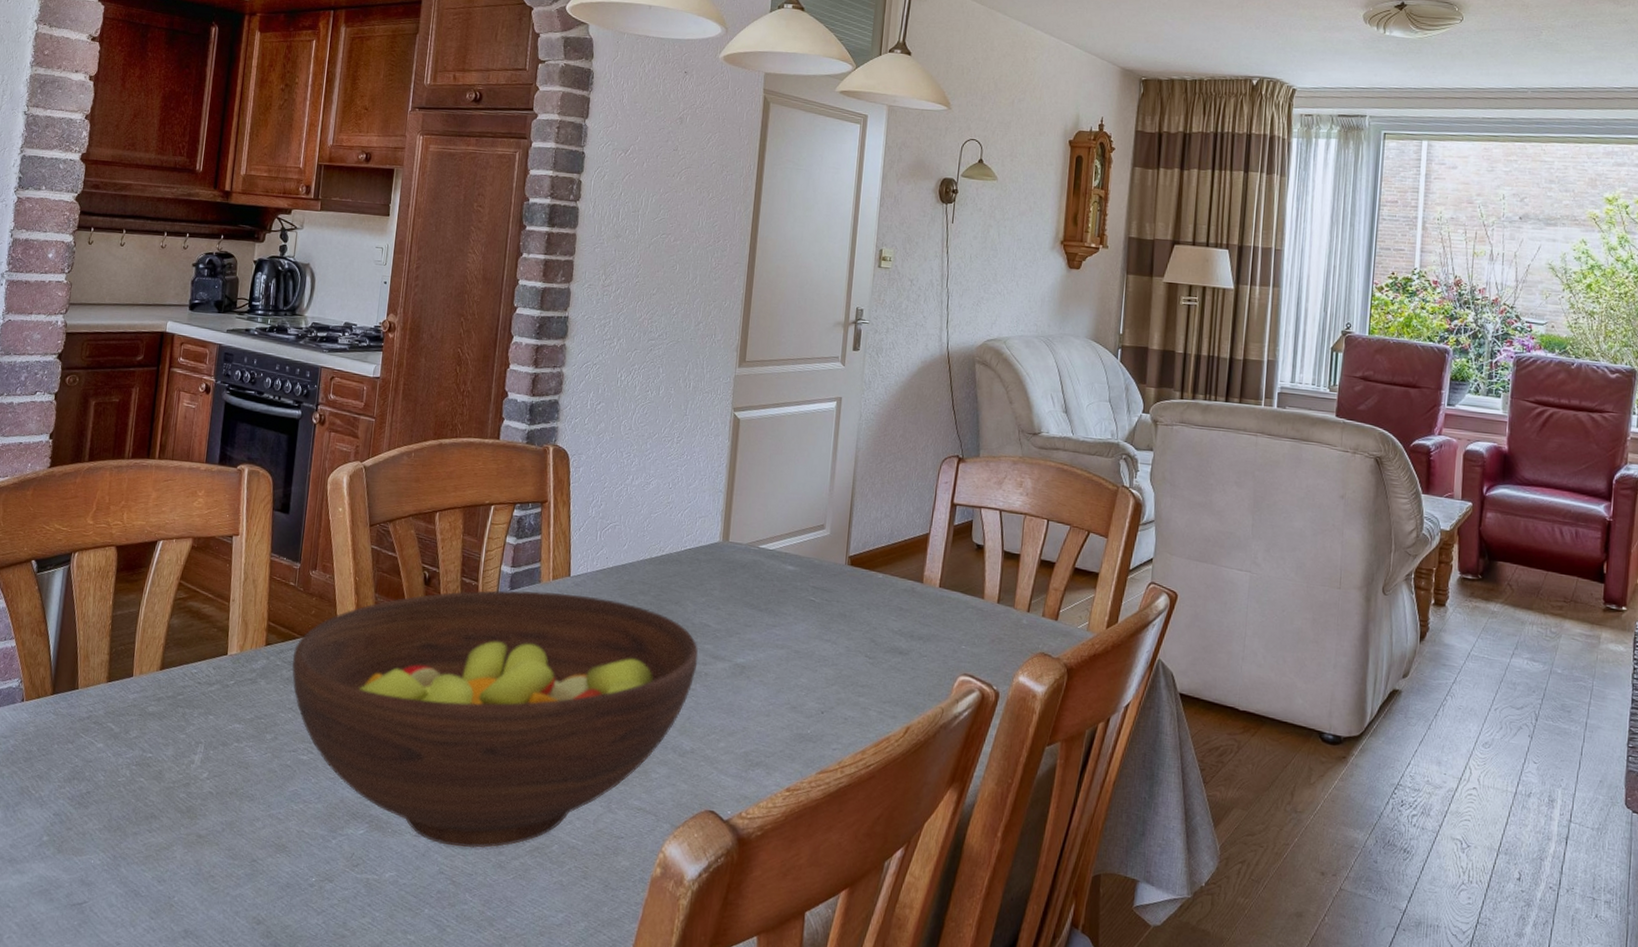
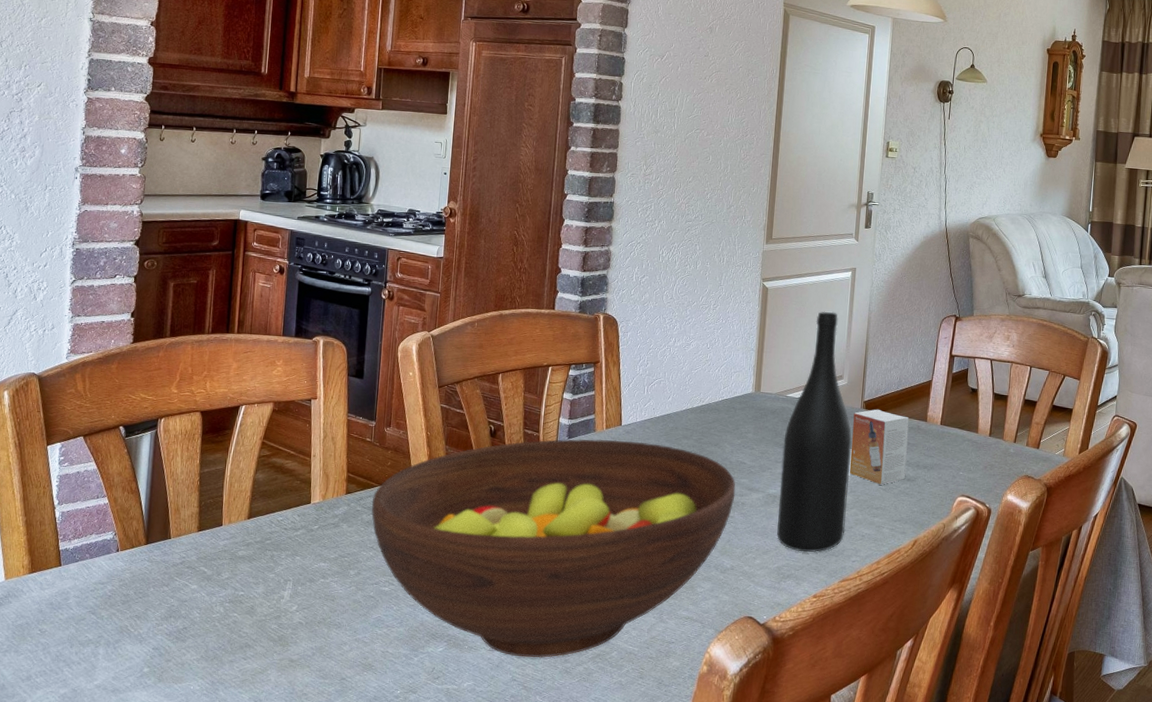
wine bottle: none [745,447,834,737] -> present [777,311,852,552]
small box: none [830,566,902,658] -> present [849,409,909,485]

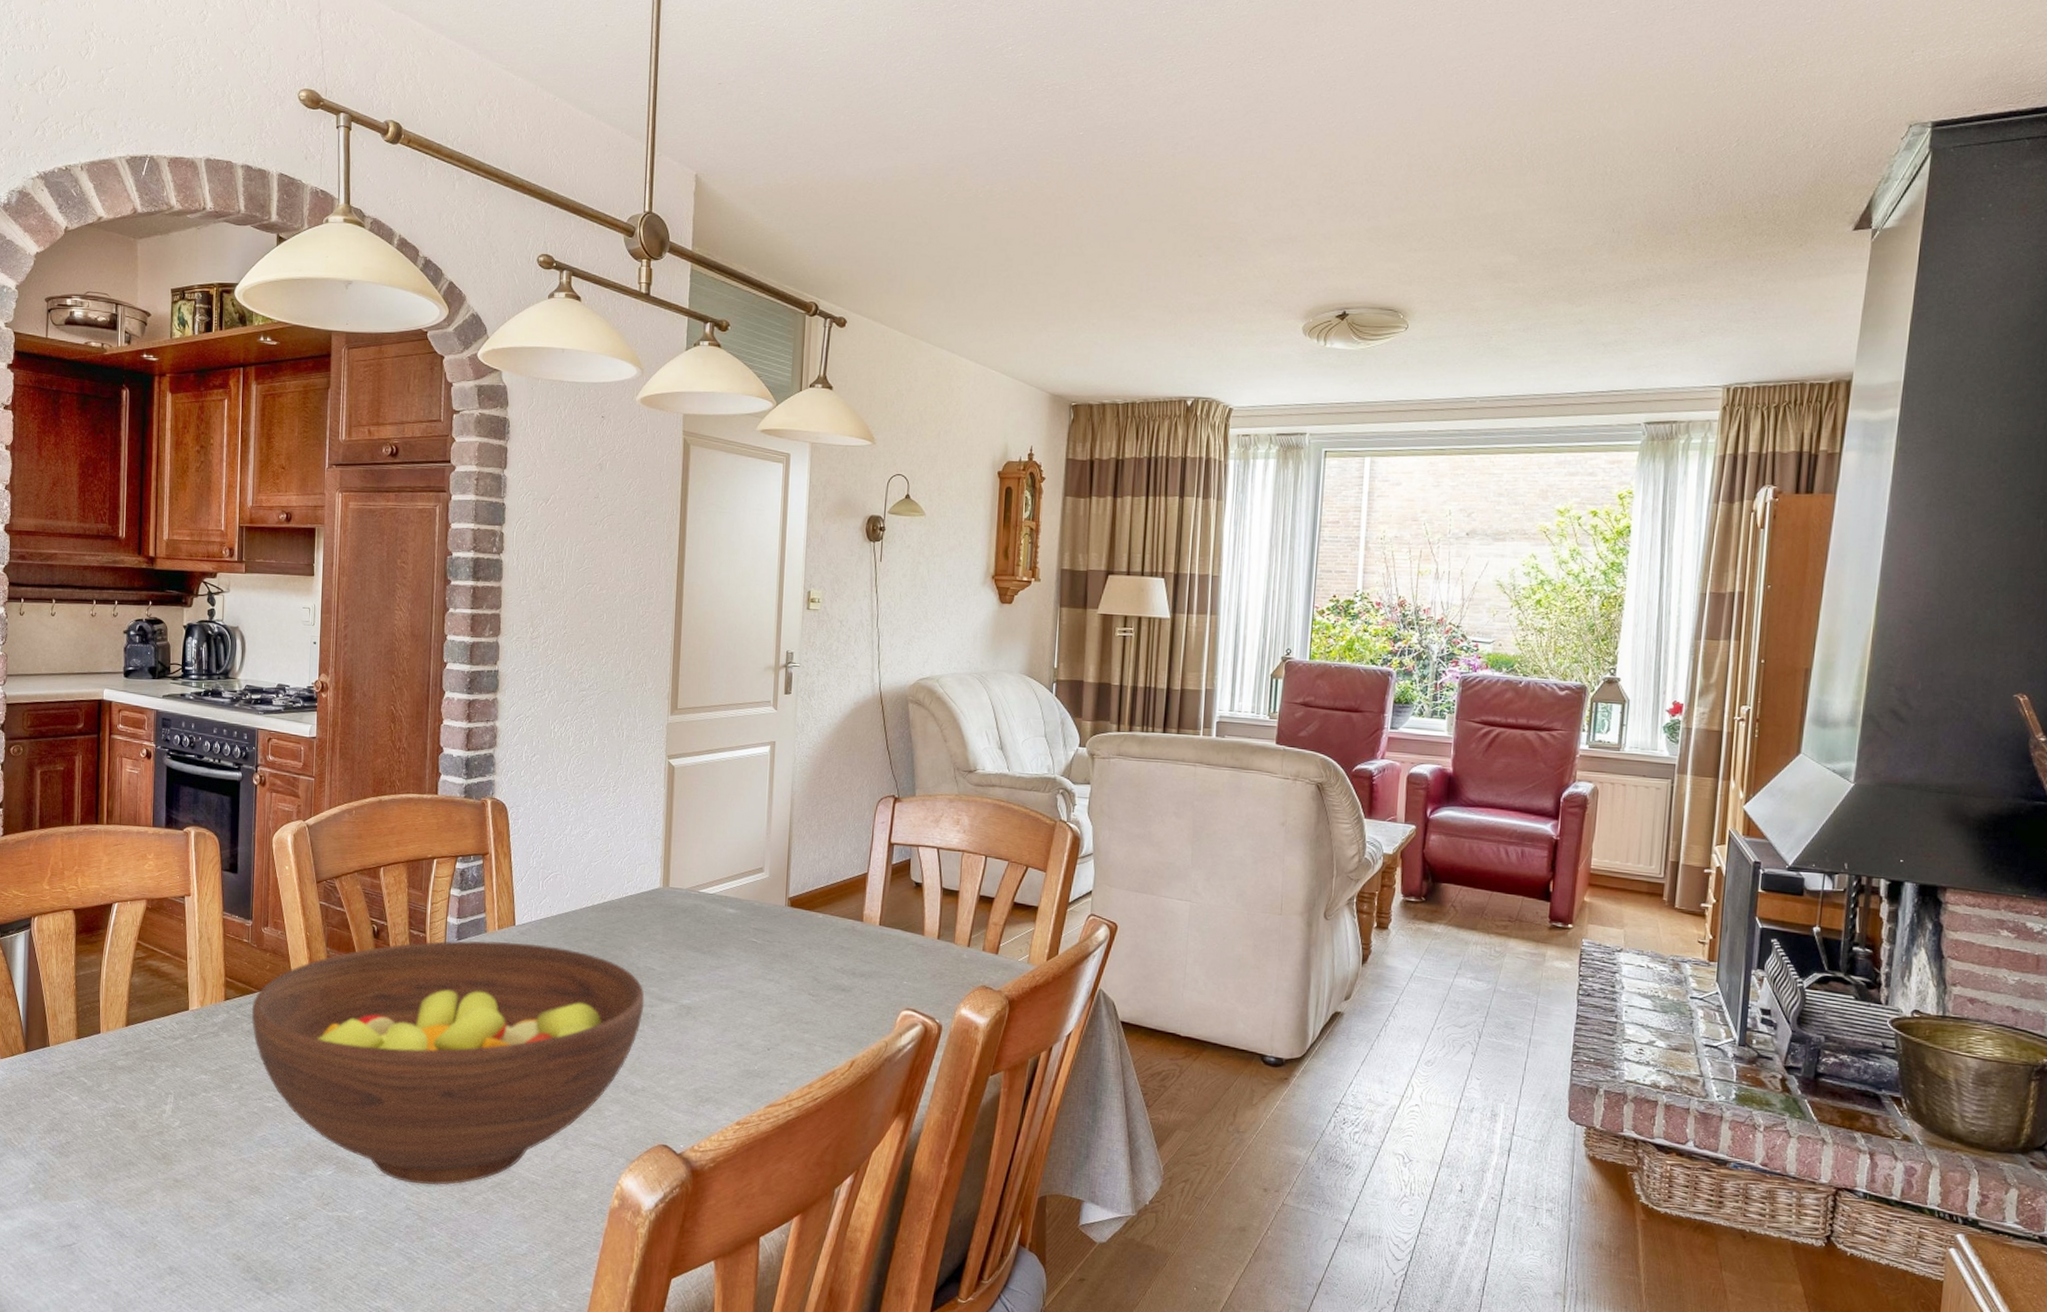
wine bottle: present [777,311,852,552] -> none [693,792,776,1073]
small box: present [849,409,909,485] -> none [773,906,842,996]

